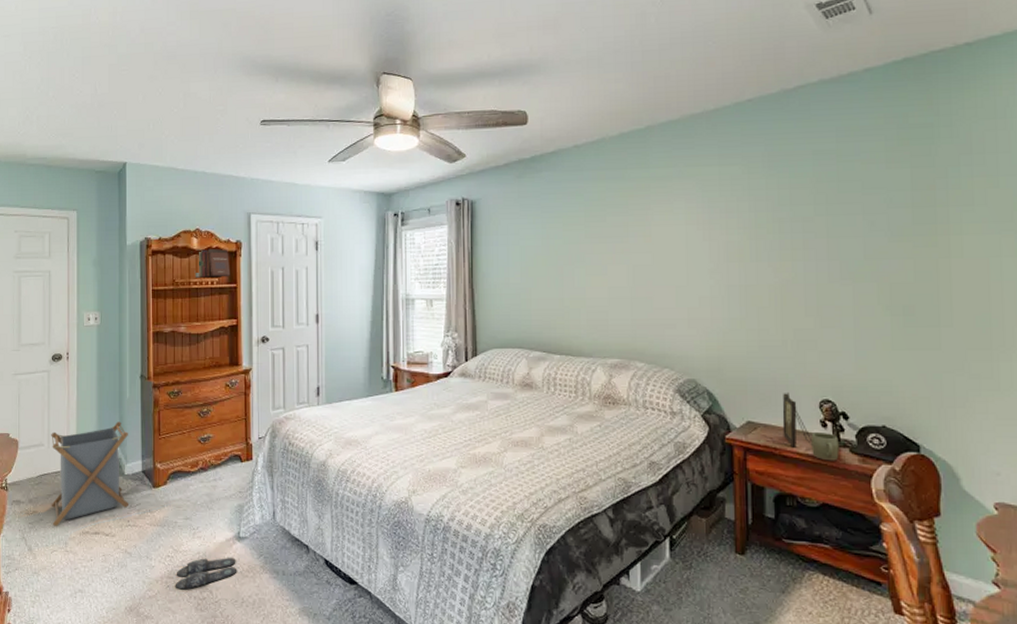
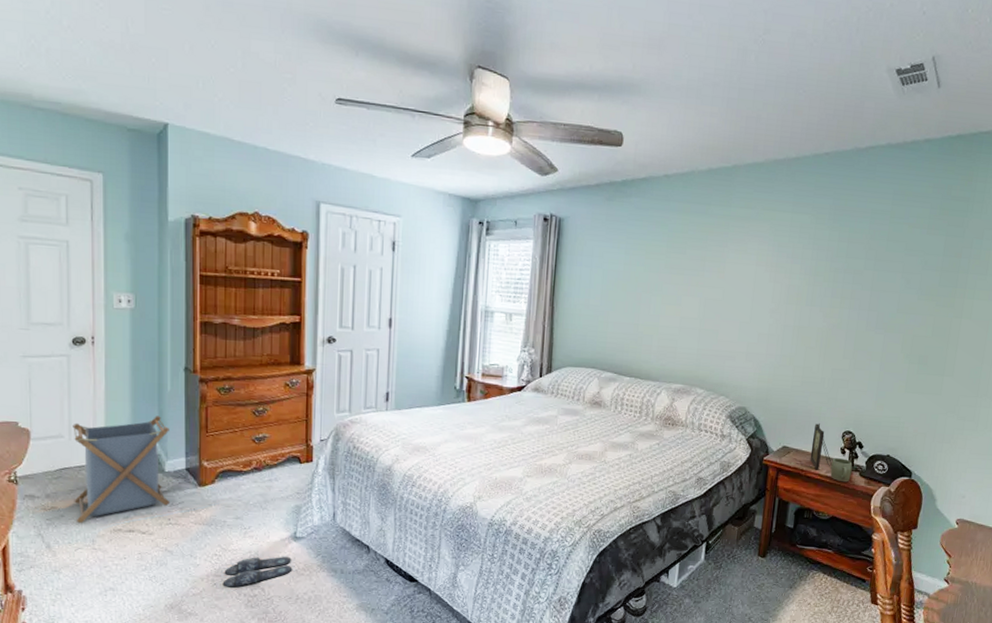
books: present [194,248,231,279] -> none [251,235,295,270]

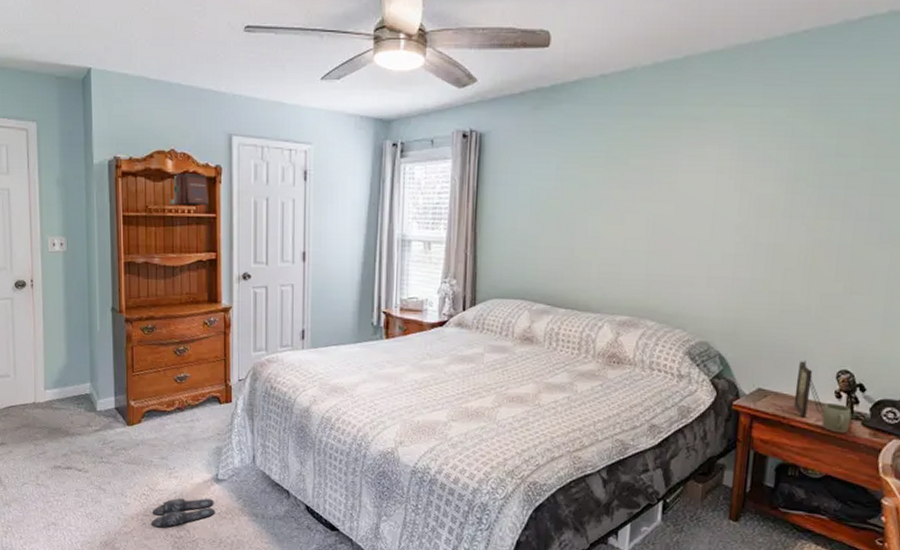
laundry basket: present [73,416,170,523] -> none [17,355,102,459]
books: none [251,235,295,270] -> present [169,172,210,207]

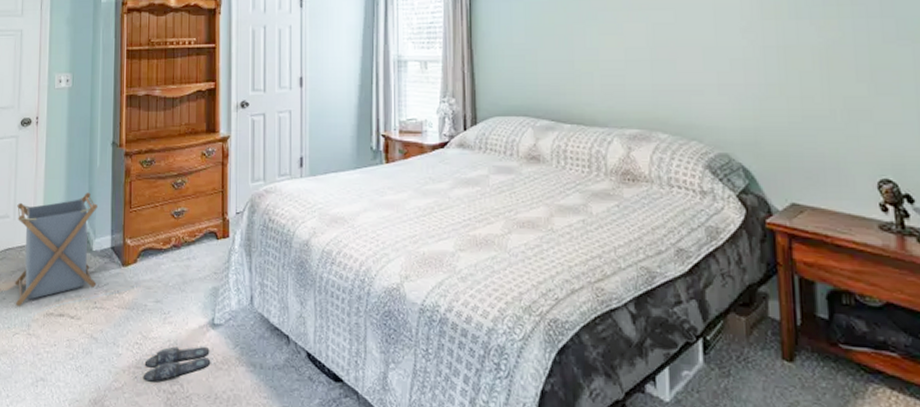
laundry basket: none [17,355,102,459] -> present [14,192,98,306]
books: present [169,172,210,207] -> none [171,5,209,38]
photo frame: present [793,360,824,418] -> none [833,169,872,236]
mug: present [821,403,852,434] -> none [869,218,905,253]

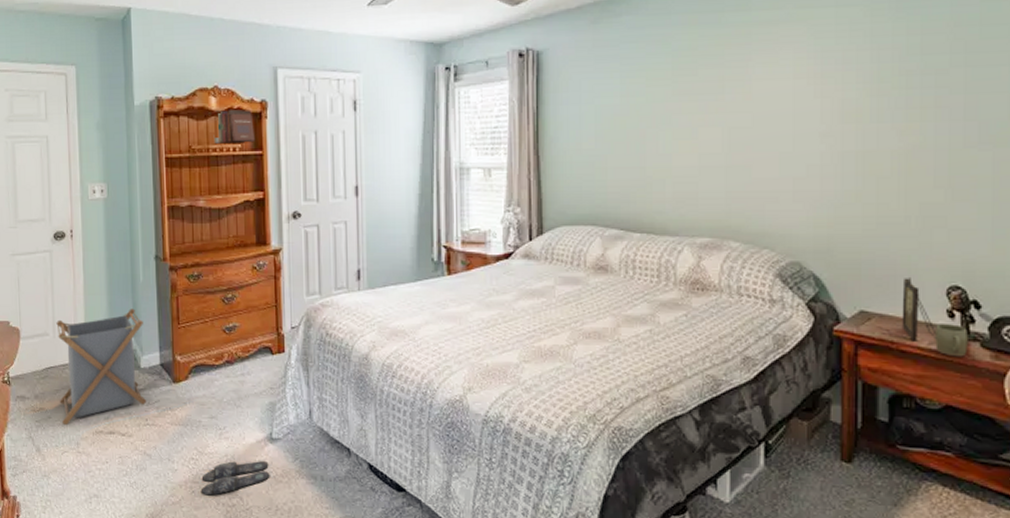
books: none [171,5,209,38] -> present [213,109,256,145]
photo frame: none [833,169,872,236] -> present [902,276,937,341]
mug: none [869,218,905,253] -> present [935,324,968,357]

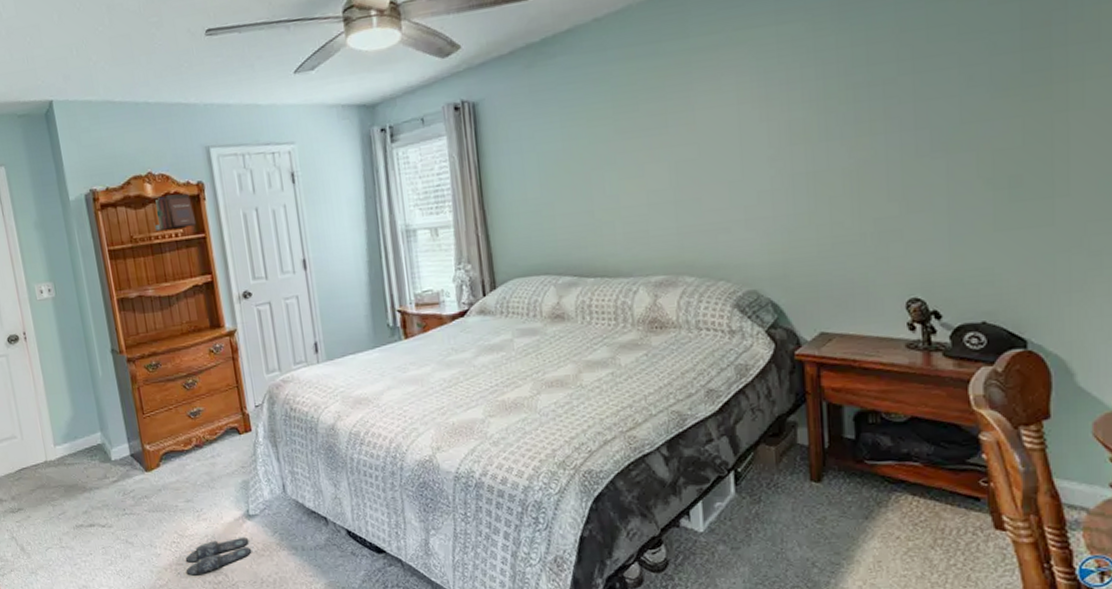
laundry basket: present [56,308,147,425] -> none [22,403,122,522]
photo frame: present [902,276,937,341] -> none [861,293,899,358]
mug: present [935,324,968,357] -> none [897,336,930,369]

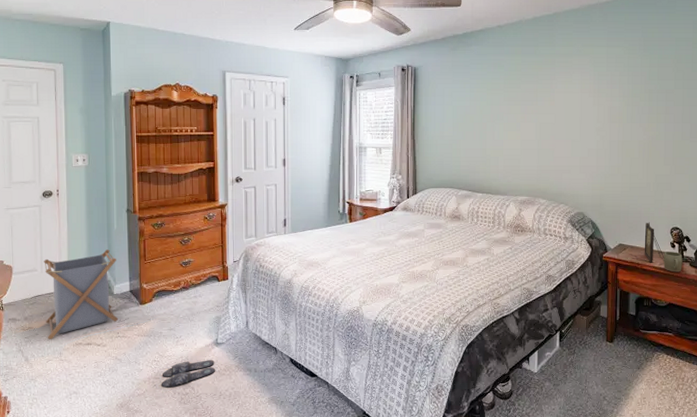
laundry basket: none [22,403,122,522] -> present [44,249,119,339]
books: present [152,193,197,231] -> none [175,100,208,127]
photo frame: none [861,293,899,358] -> present [644,221,665,263]
mug: none [897,336,930,369] -> present [663,252,683,272]

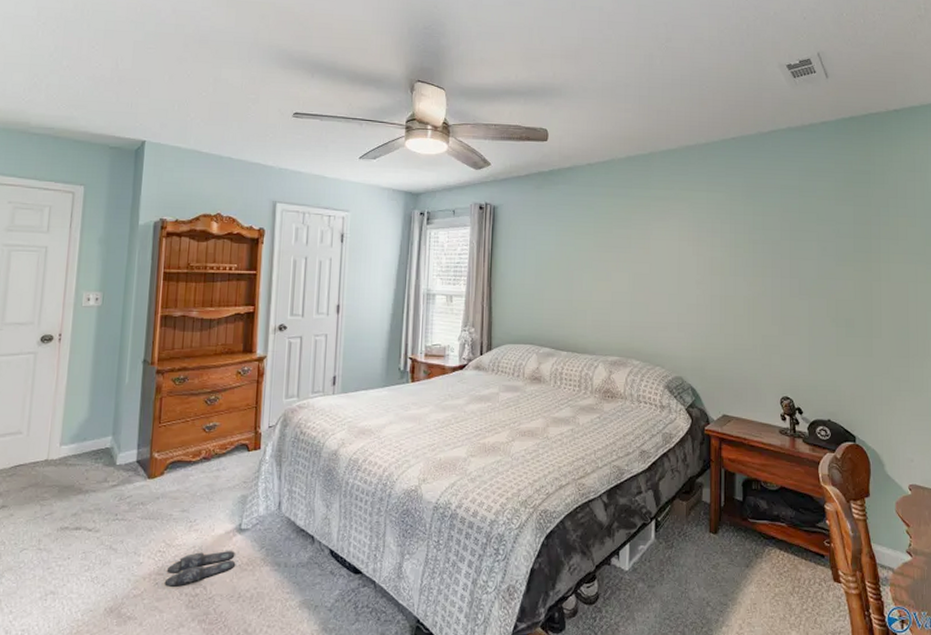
laundry basket: present [44,249,119,339] -> none [25,408,124,522]
photo frame: present [644,221,665,263] -> none [751,389,775,438]
mug: present [663,252,683,272] -> none [773,425,795,450]

